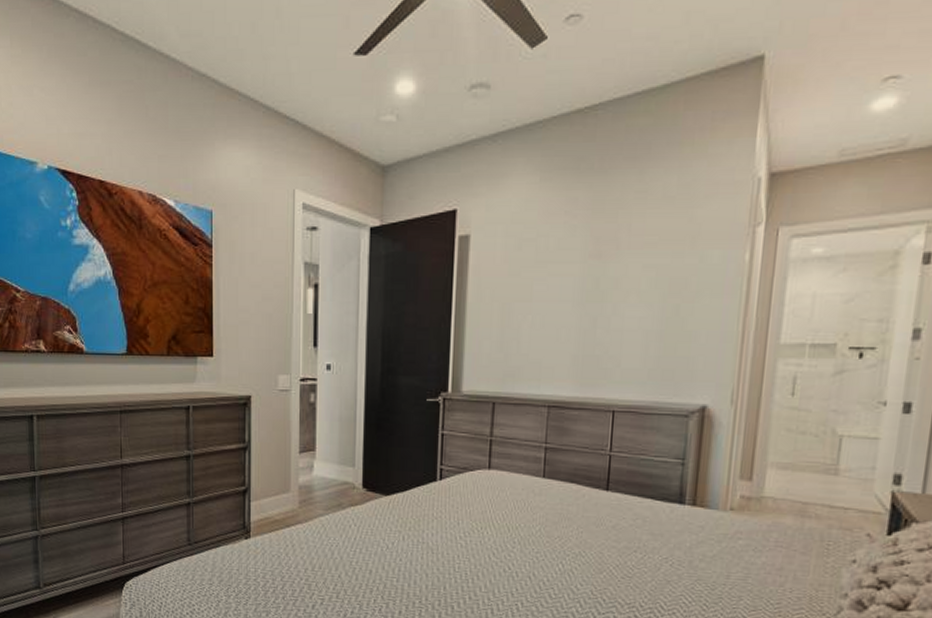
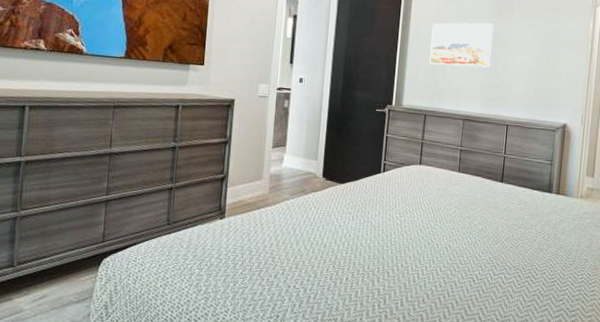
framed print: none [497,269,589,334] -> present [429,23,494,68]

